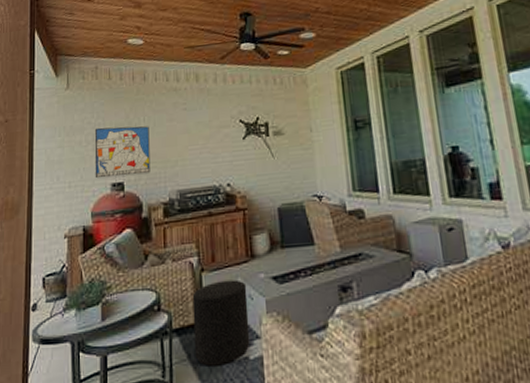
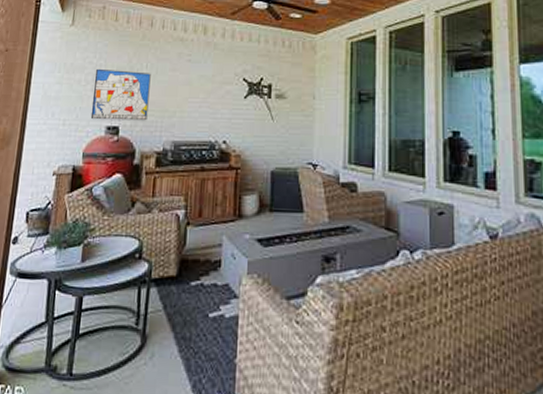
stool: present [192,279,250,366] -> none [171,236,231,320]

